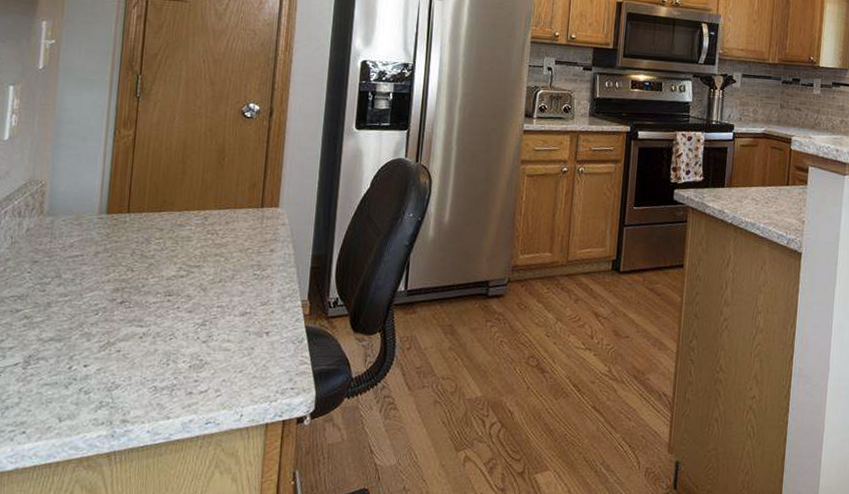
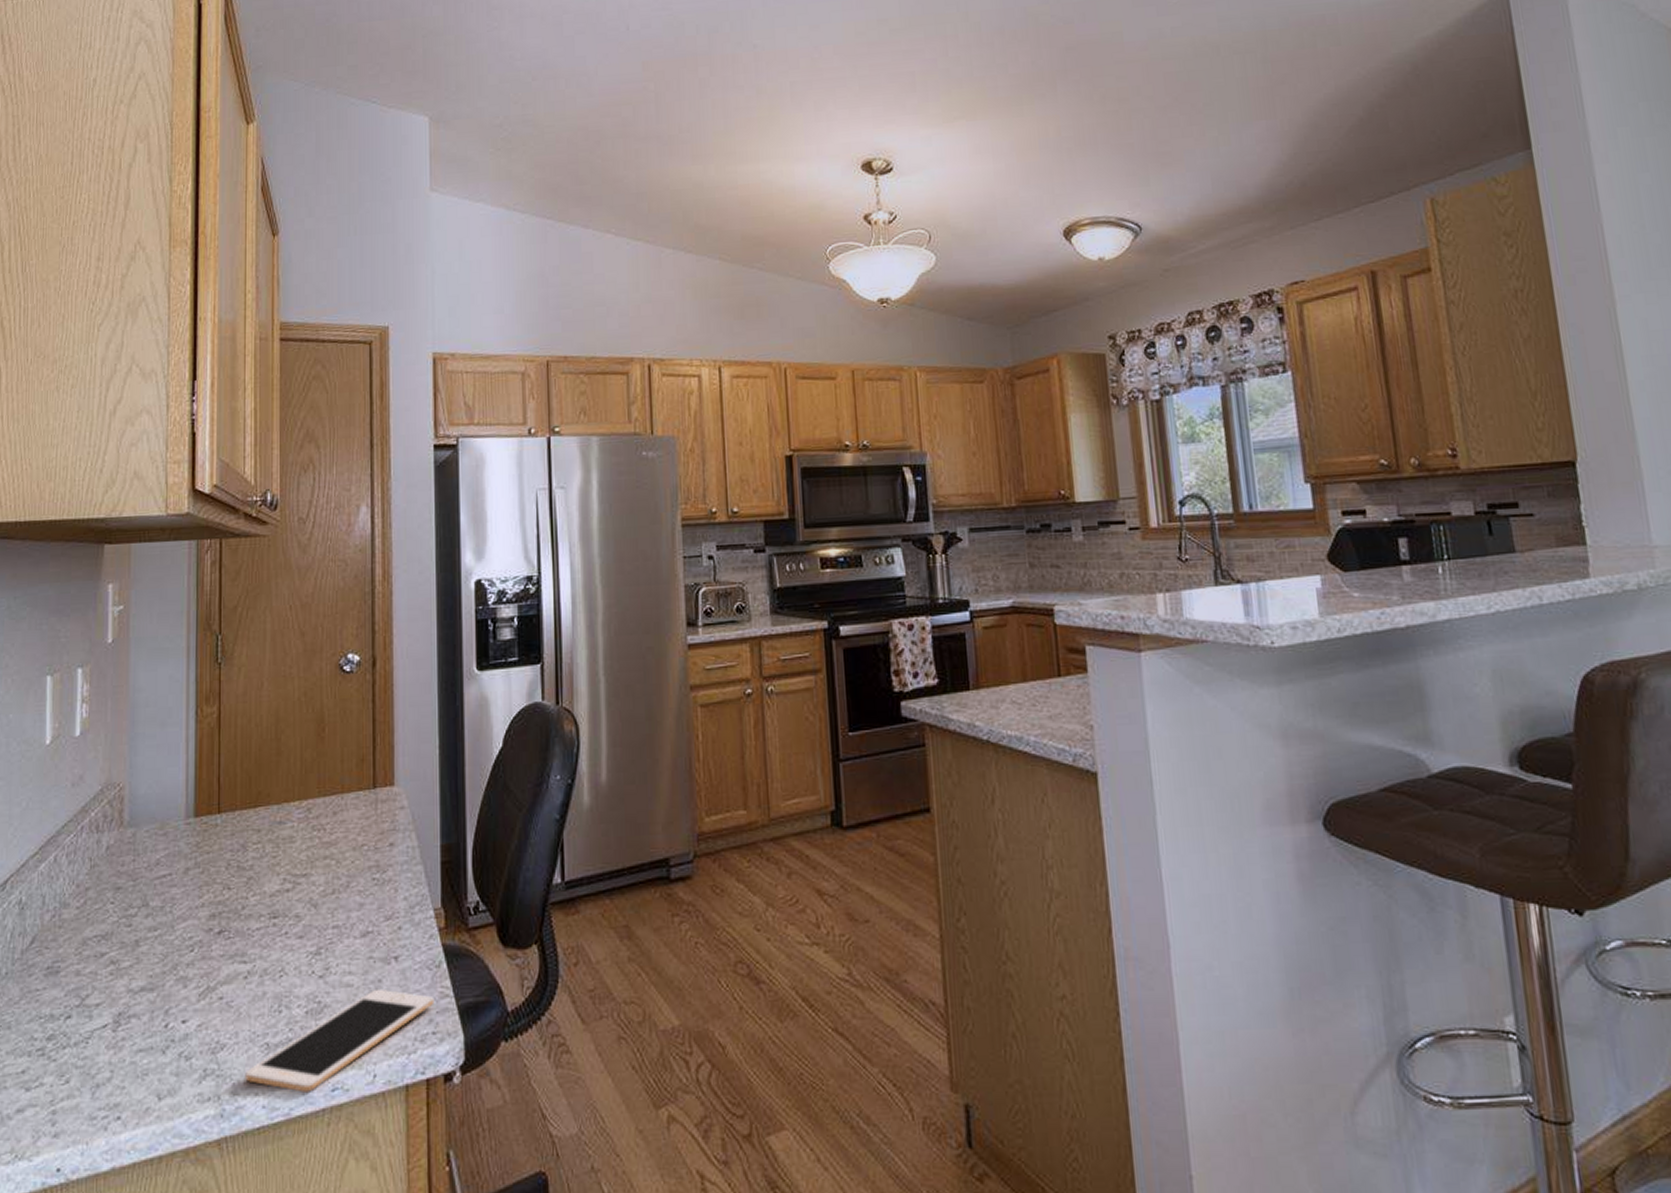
cell phone: none [134,354,295,424] -> present [245,988,435,1093]

